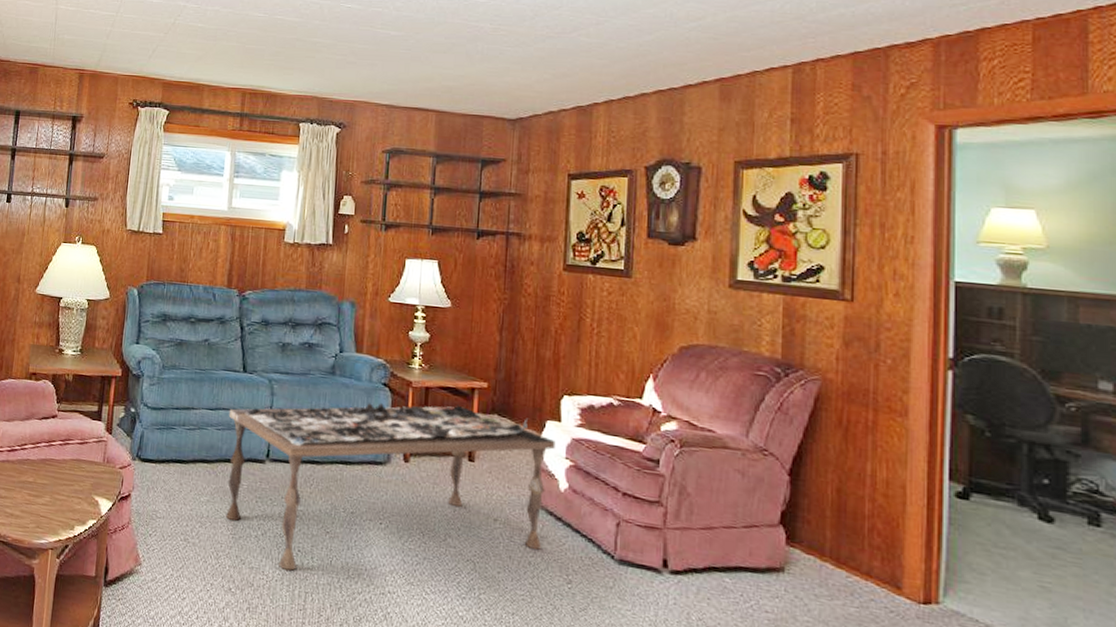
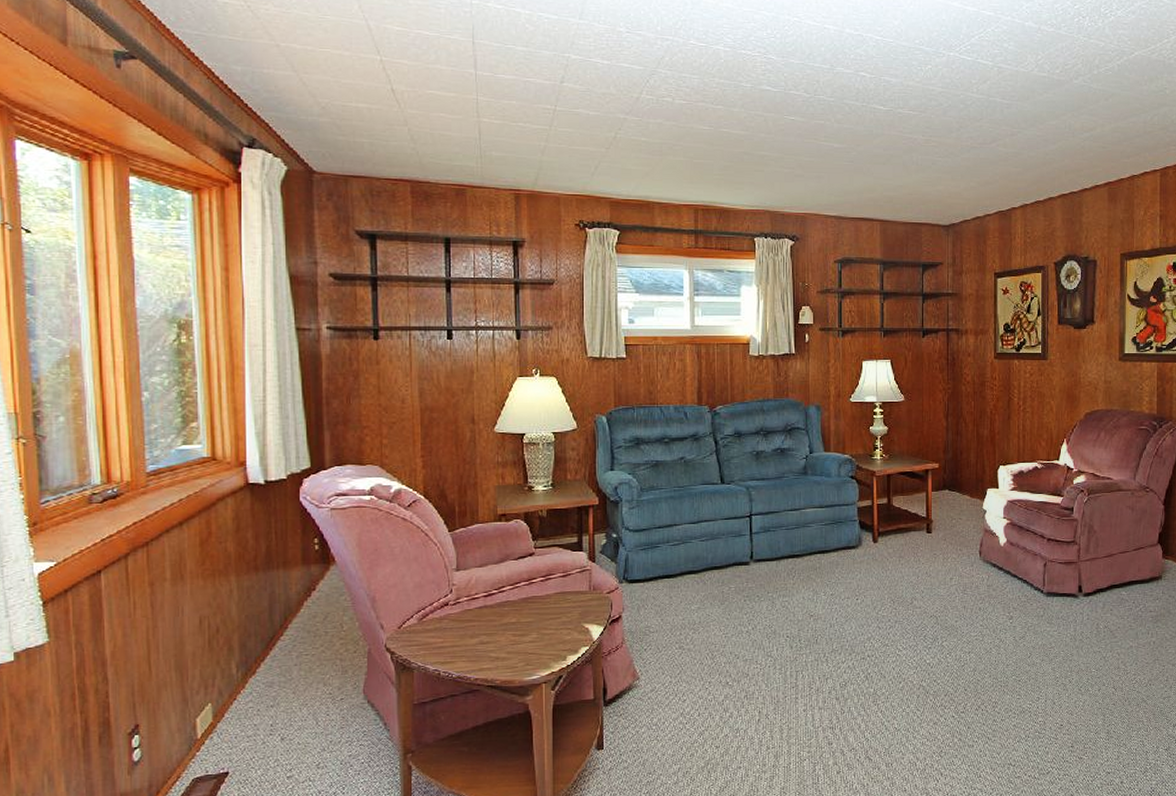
coffee table: present [226,403,555,571] -> none [711,486,995,655]

